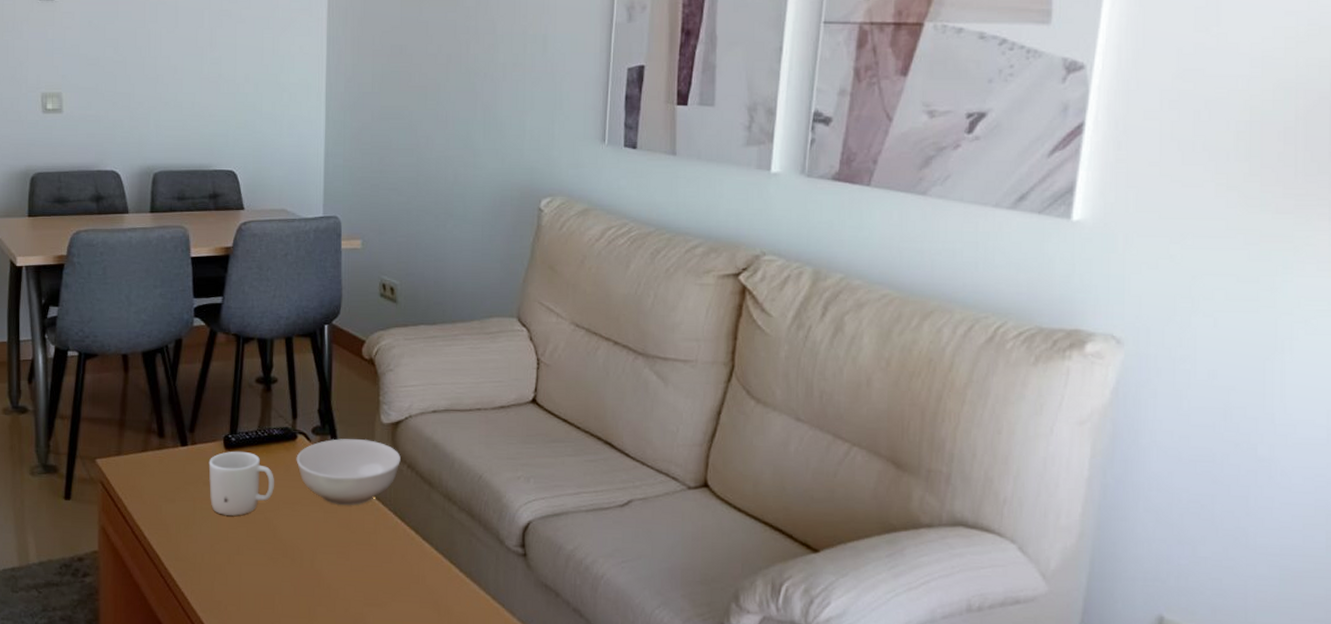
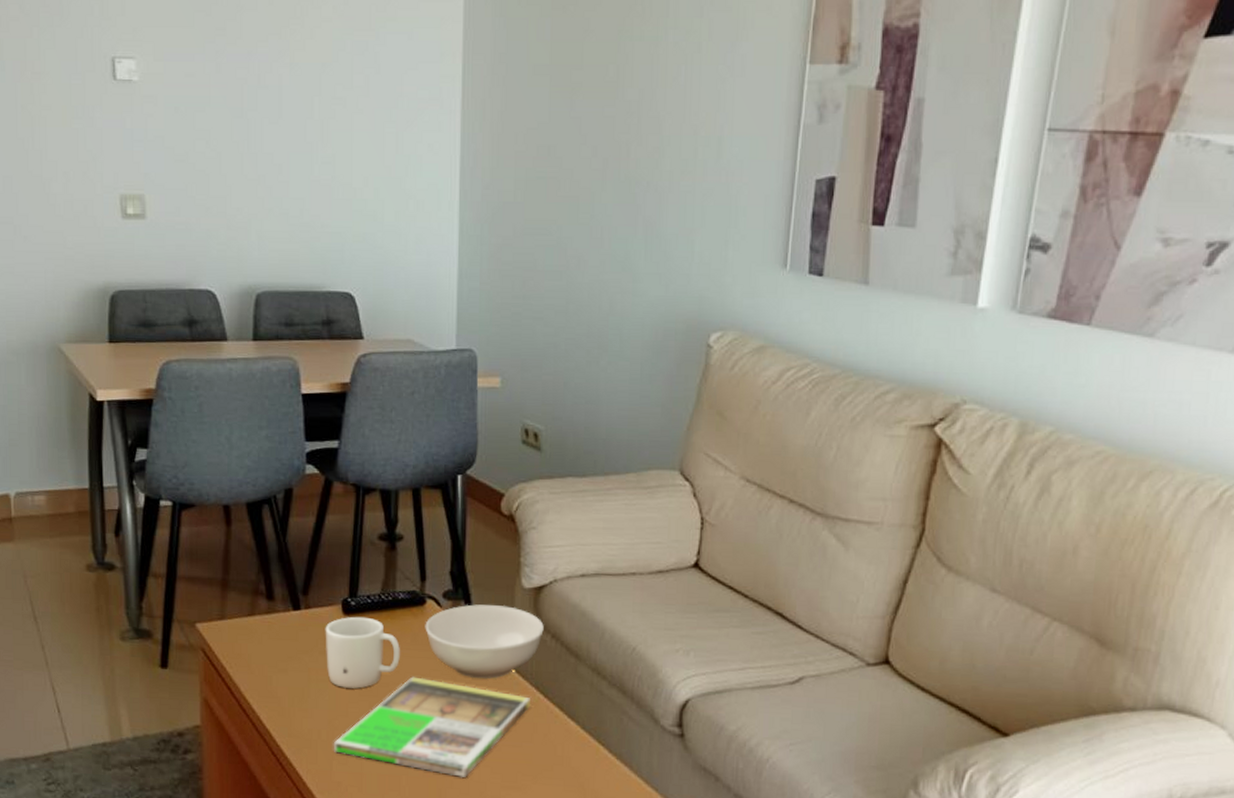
magazine: none [214,504,389,597] -> present [333,676,530,778]

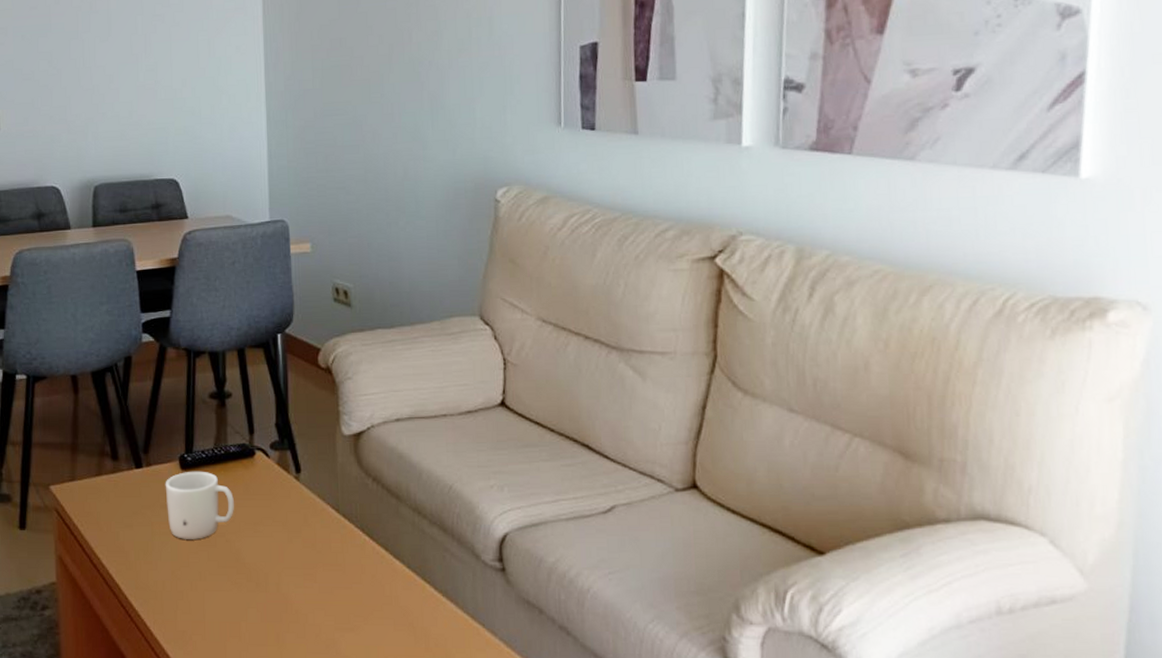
magazine: present [333,676,530,778] -> none [176,525,357,622]
bowl: present [425,604,544,679] -> none [255,453,365,523]

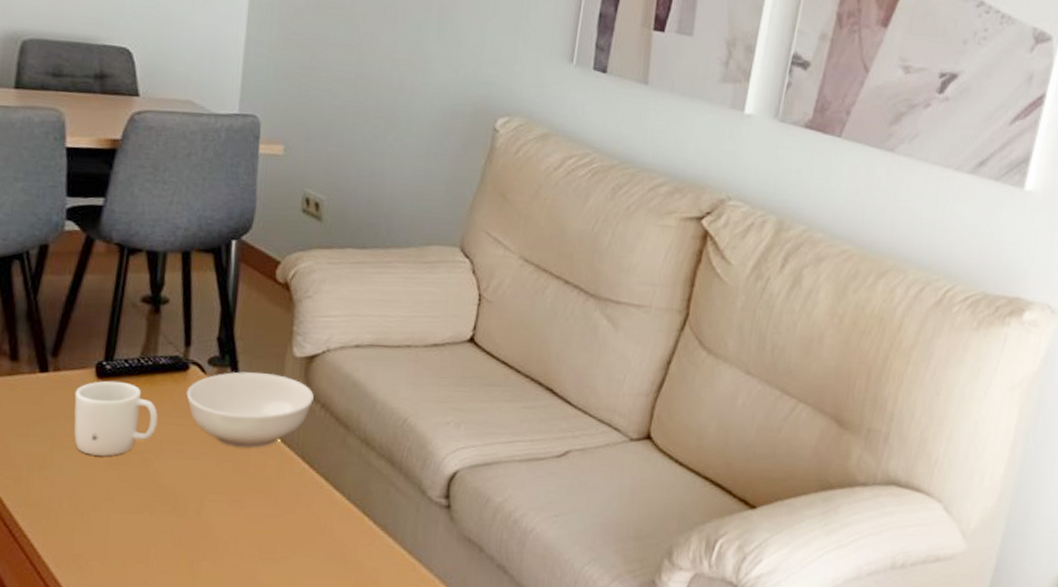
bowl: none [255,453,365,523] -> present [186,371,314,448]

